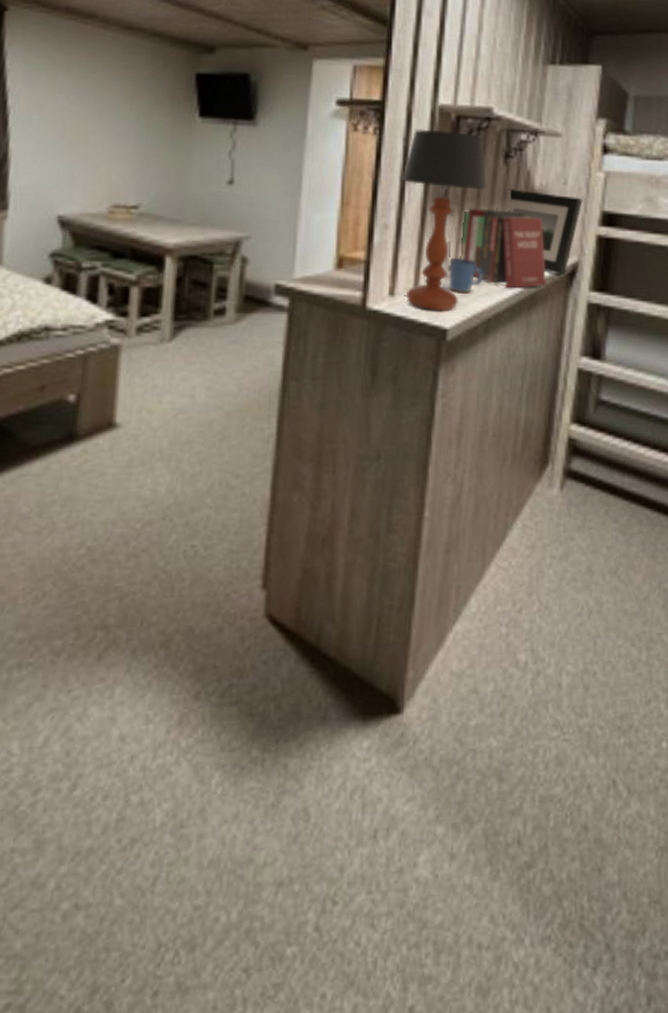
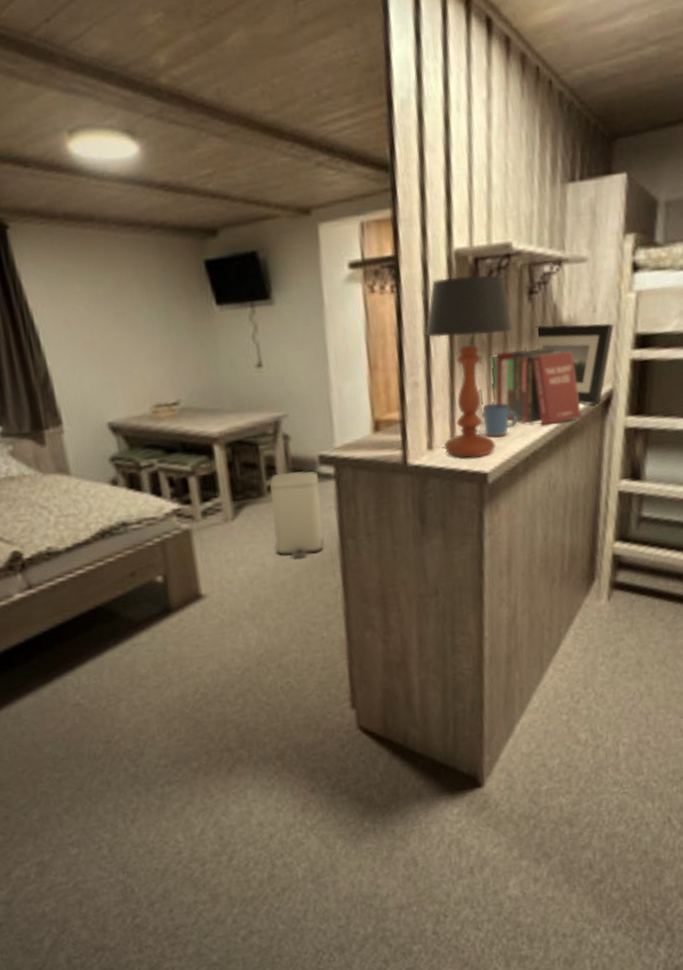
pedal bin: none [210,297,272,394] -> present [269,471,324,557]

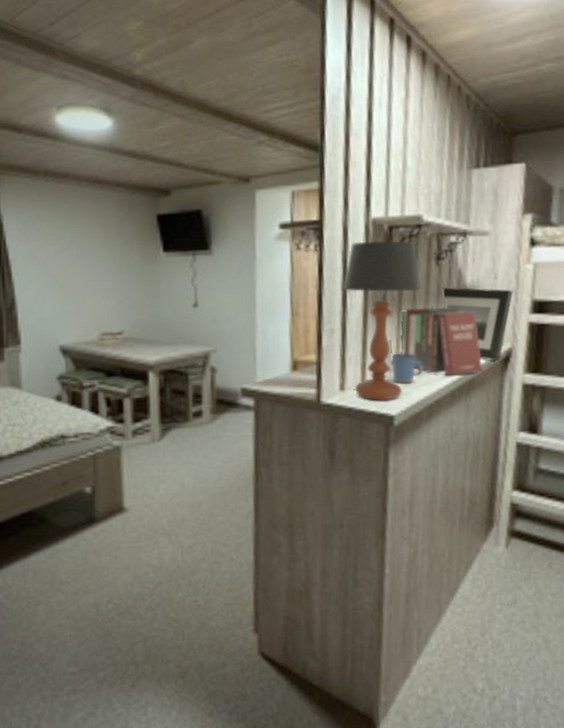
pedal bin: present [269,471,324,557] -> none [194,401,241,480]

